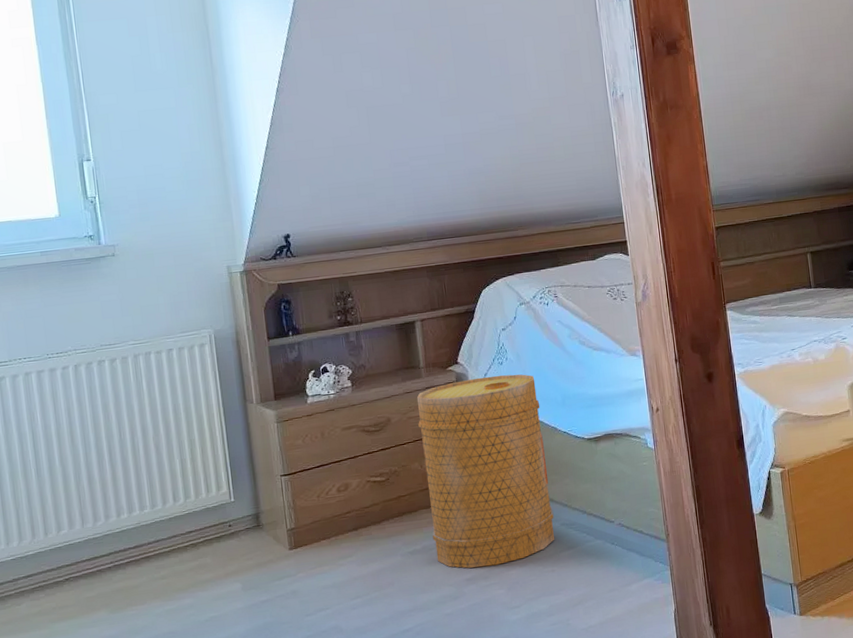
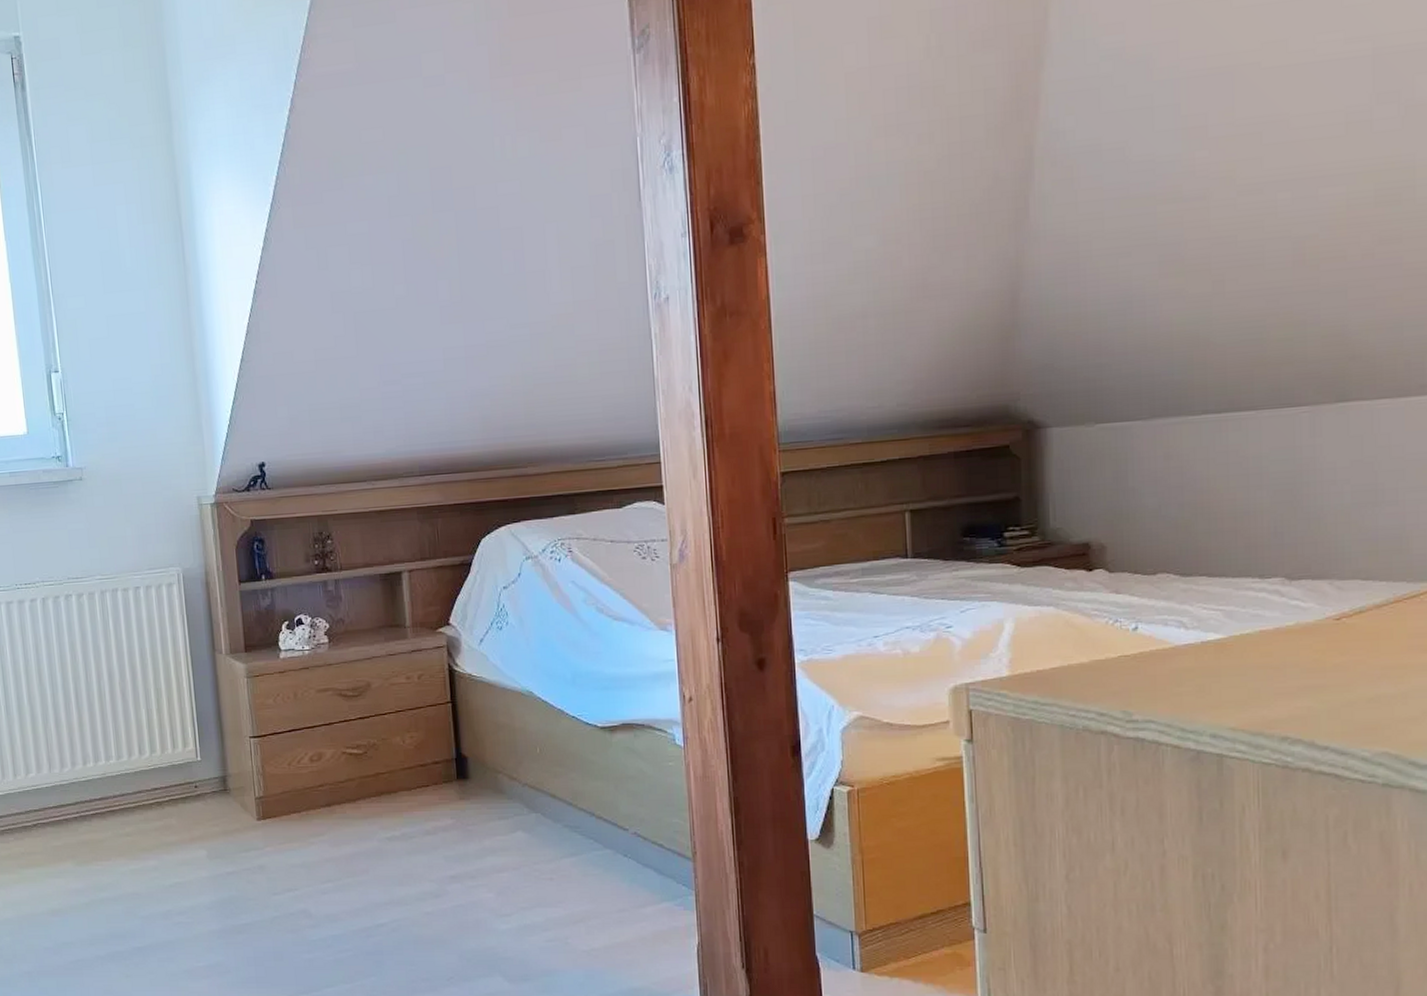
basket: present [416,374,555,569] -> none [400,642,556,865]

